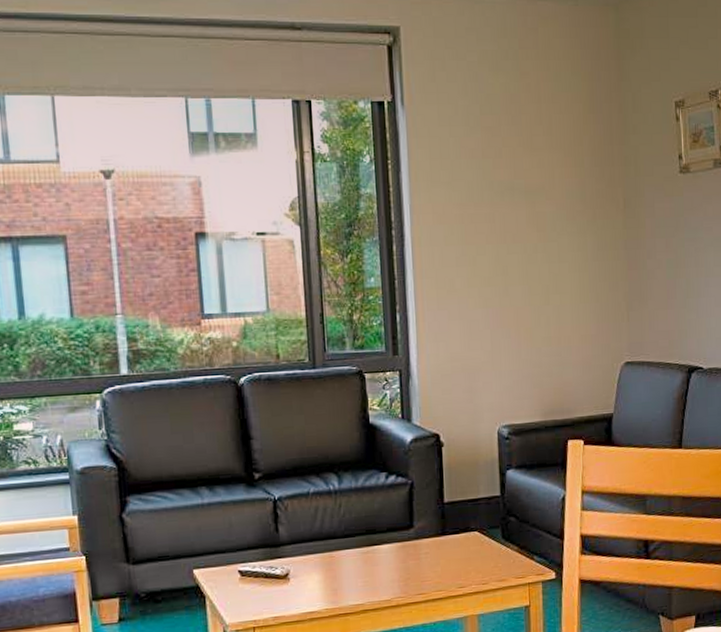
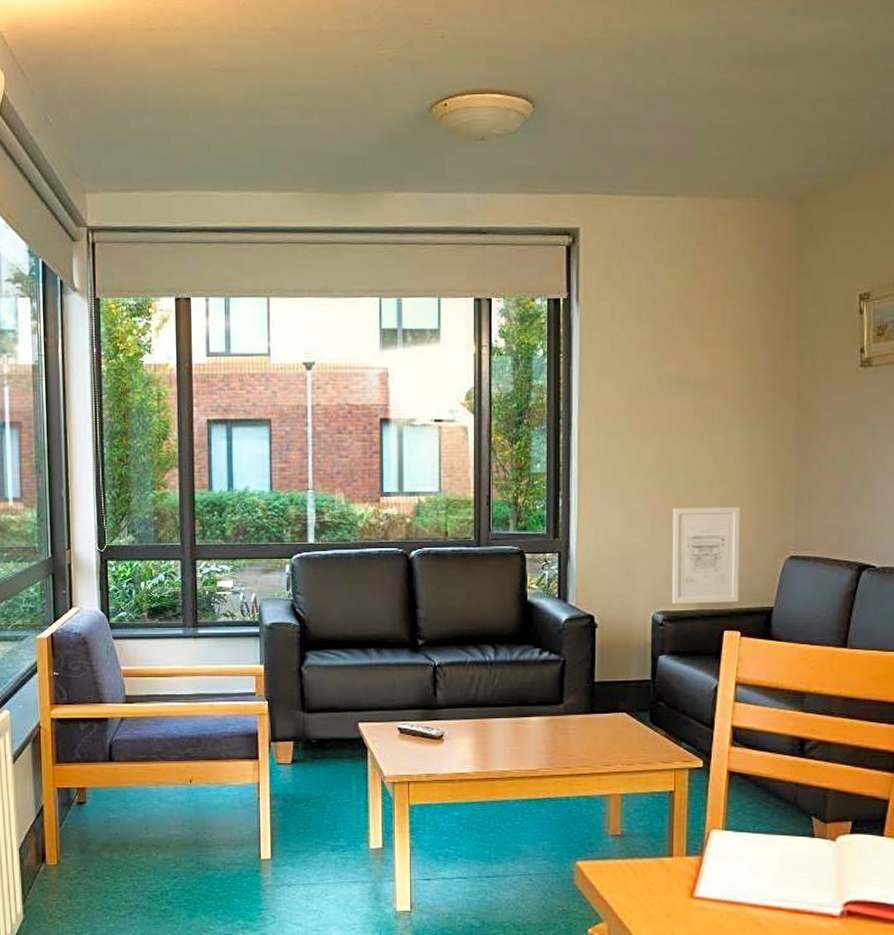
wall art: none [511,314,580,417] -> present [671,506,740,604]

